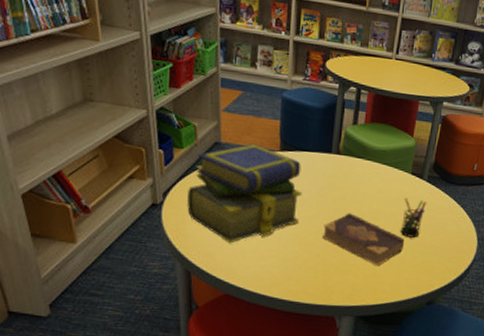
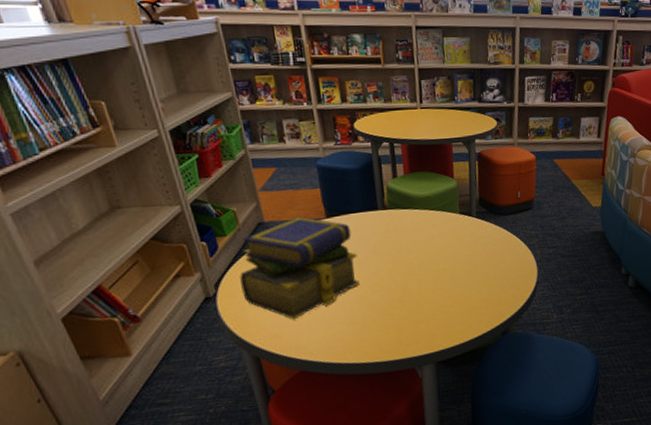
book: present [323,213,405,266] -> none [385,263,468,309]
pen holder: present [400,197,427,238] -> none [458,236,481,275]

